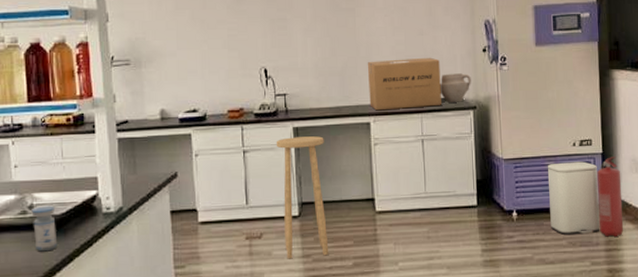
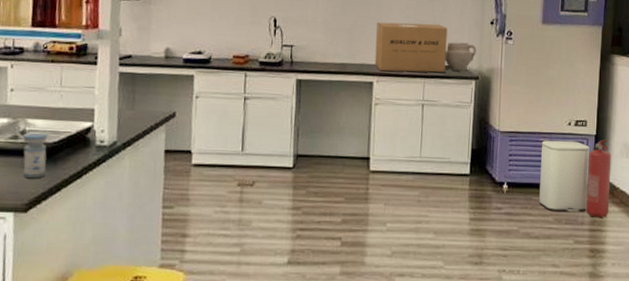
stool: present [276,136,329,259] -> none [276,88,326,210]

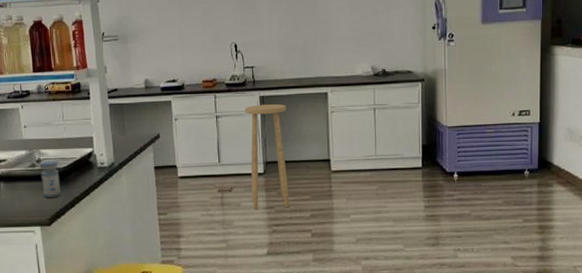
stool: none [276,88,326,210] -> present [244,104,290,210]
box: present [374,22,448,73] -> none [326,34,393,82]
jug: present [445,42,476,71] -> none [391,49,421,75]
pedal bin: present [539,140,590,212] -> none [487,130,534,195]
fire extinguisher: present [585,139,612,218] -> none [532,126,556,198]

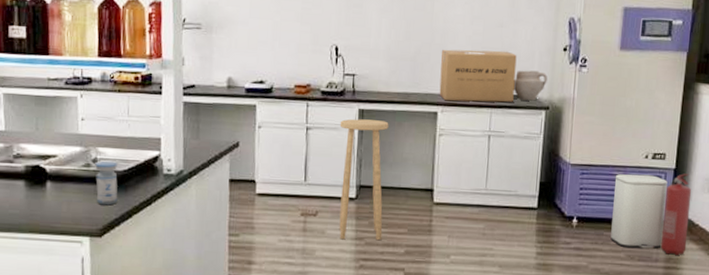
box: none [326,34,393,82] -> present [439,49,517,103]
jug: none [391,49,421,75] -> present [513,70,548,101]
pedal bin: none [487,130,534,195] -> present [610,173,668,249]
fire extinguisher: none [532,126,556,198] -> present [660,173,692,255]

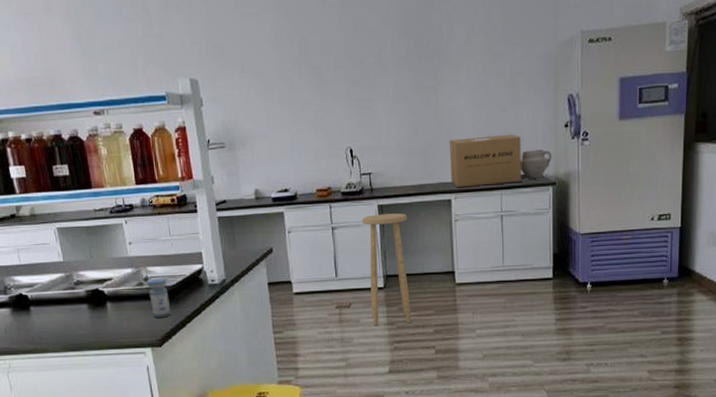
pedal bin: present [610,173,668,249] -> none [623,235,674,306]
fire extinguisher: present [660,173,692,255] -> none [672,230,698,308]

